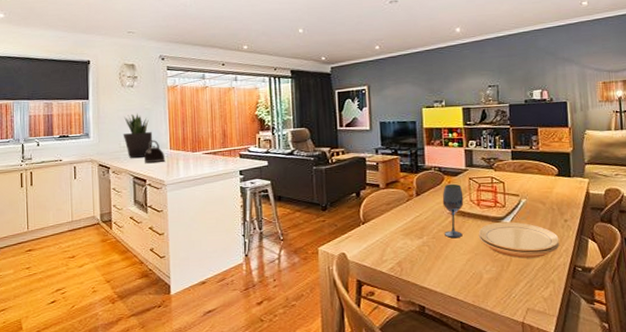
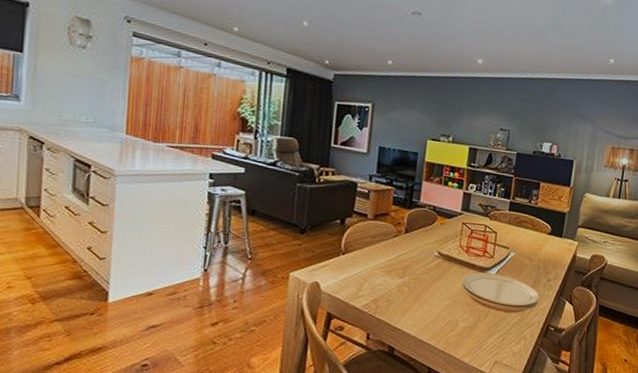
planter: present [123,113,153,159] -> none [65,82,106,138]
kettle: present [144,140,166,164] -> none [90,119,119,148]
wineglass: present [442,183,464,238] -> none [427,225,454,283]

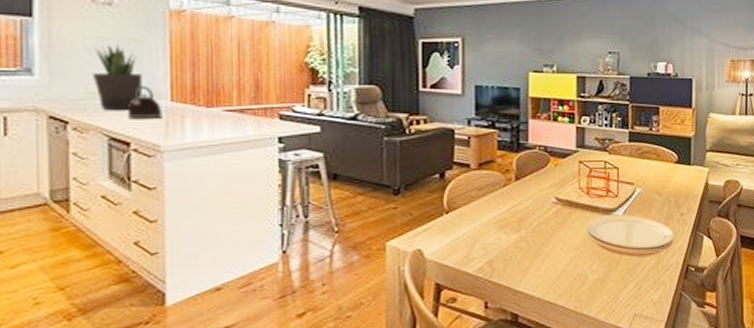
planter: none [65,82,106,138] -> present [92,44,143,111]
kettle: none [90,119,119,148] -> present [126,86,163,120]

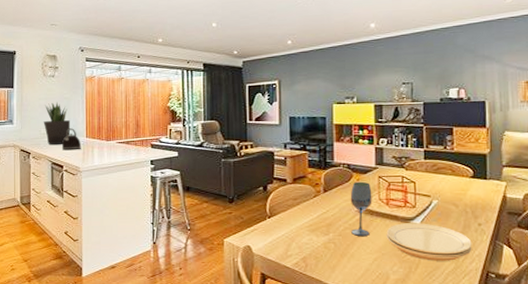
wineglass: none [546,167,571,233] -> present [350,181,372,237]

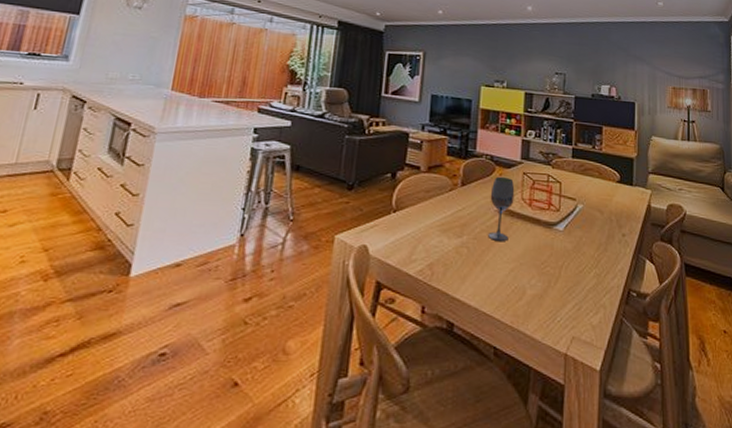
planter: present [43,102,71,145] -> none [113,40,154,96]
kettle: present [61,128,82,151] -> none [133,75,163,105]
plate: present [386,223,472,261] -> none [526,228,615,275]

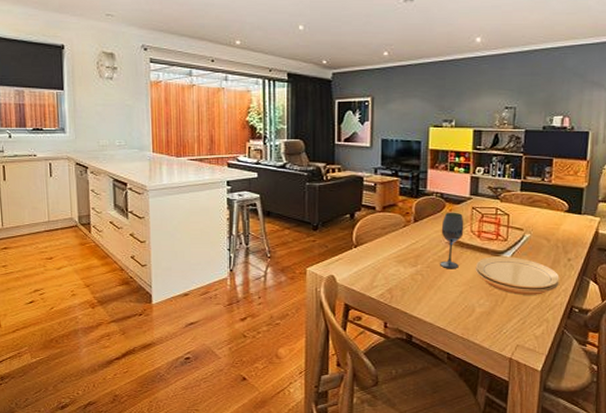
plate: none [526,228,615,275] -> present [475,256,560,295]

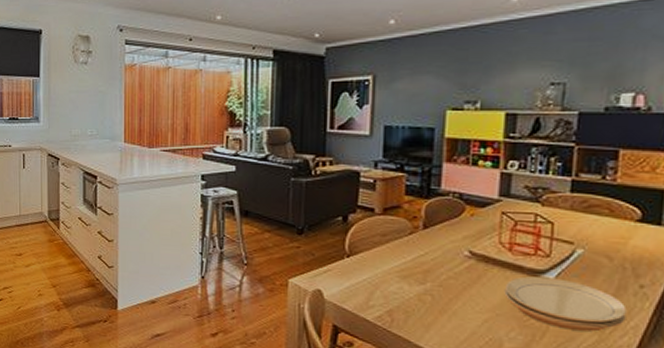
wineglass: present [440,212,464,269] -> none [456,217,490,290]

